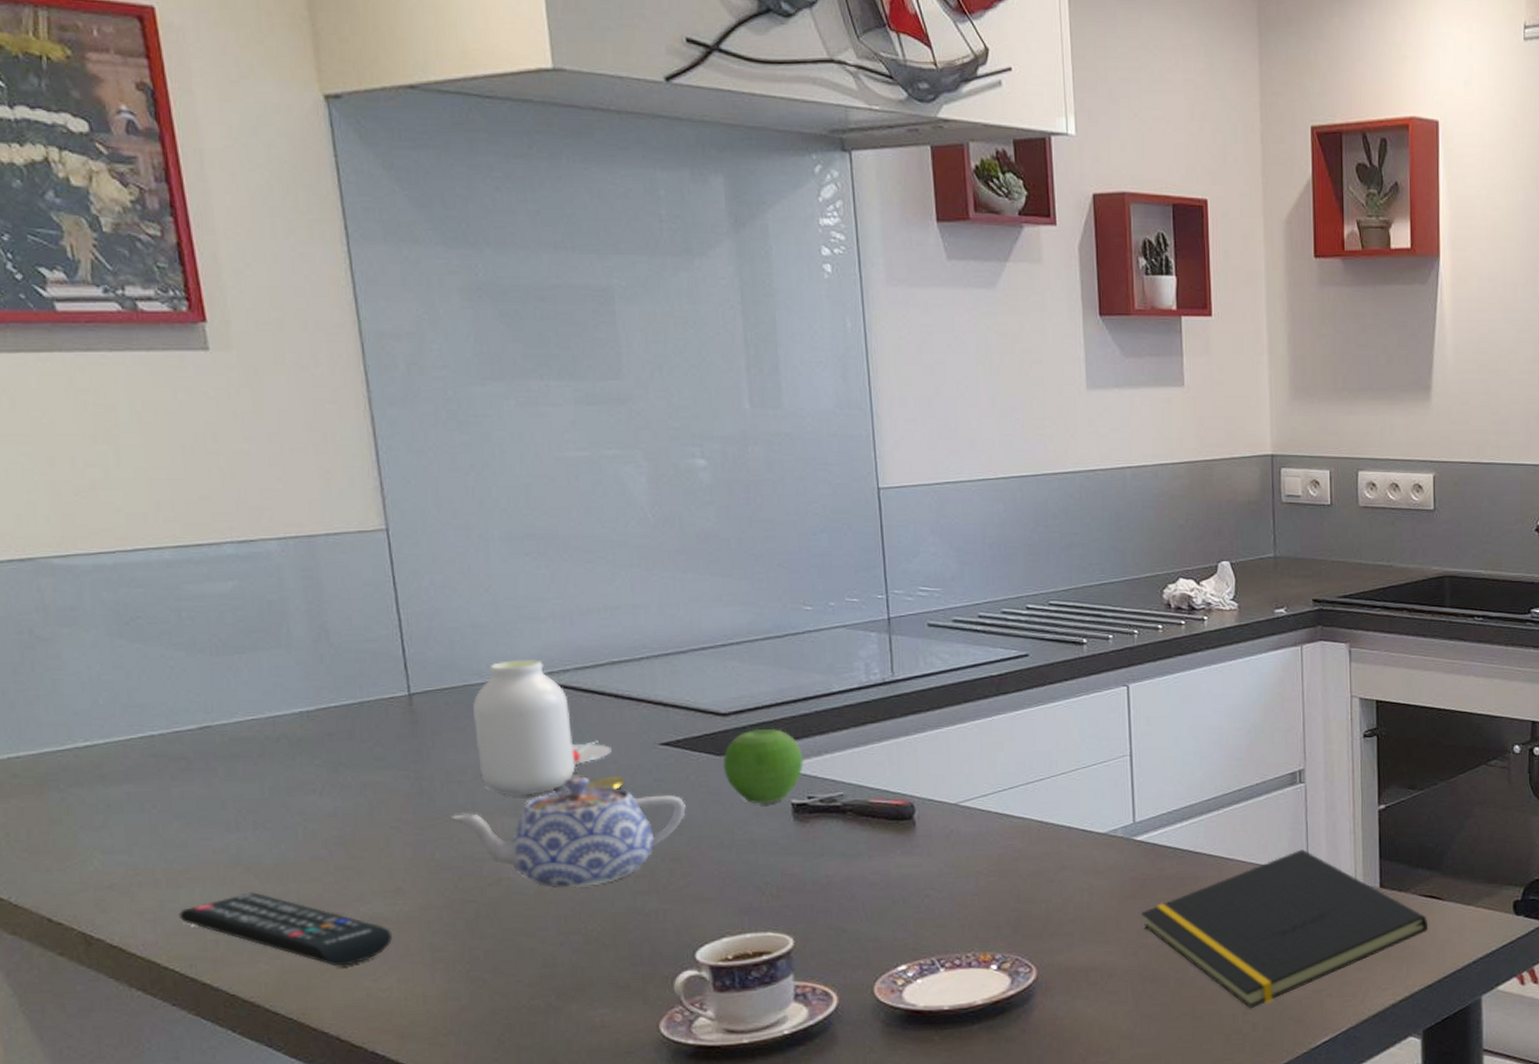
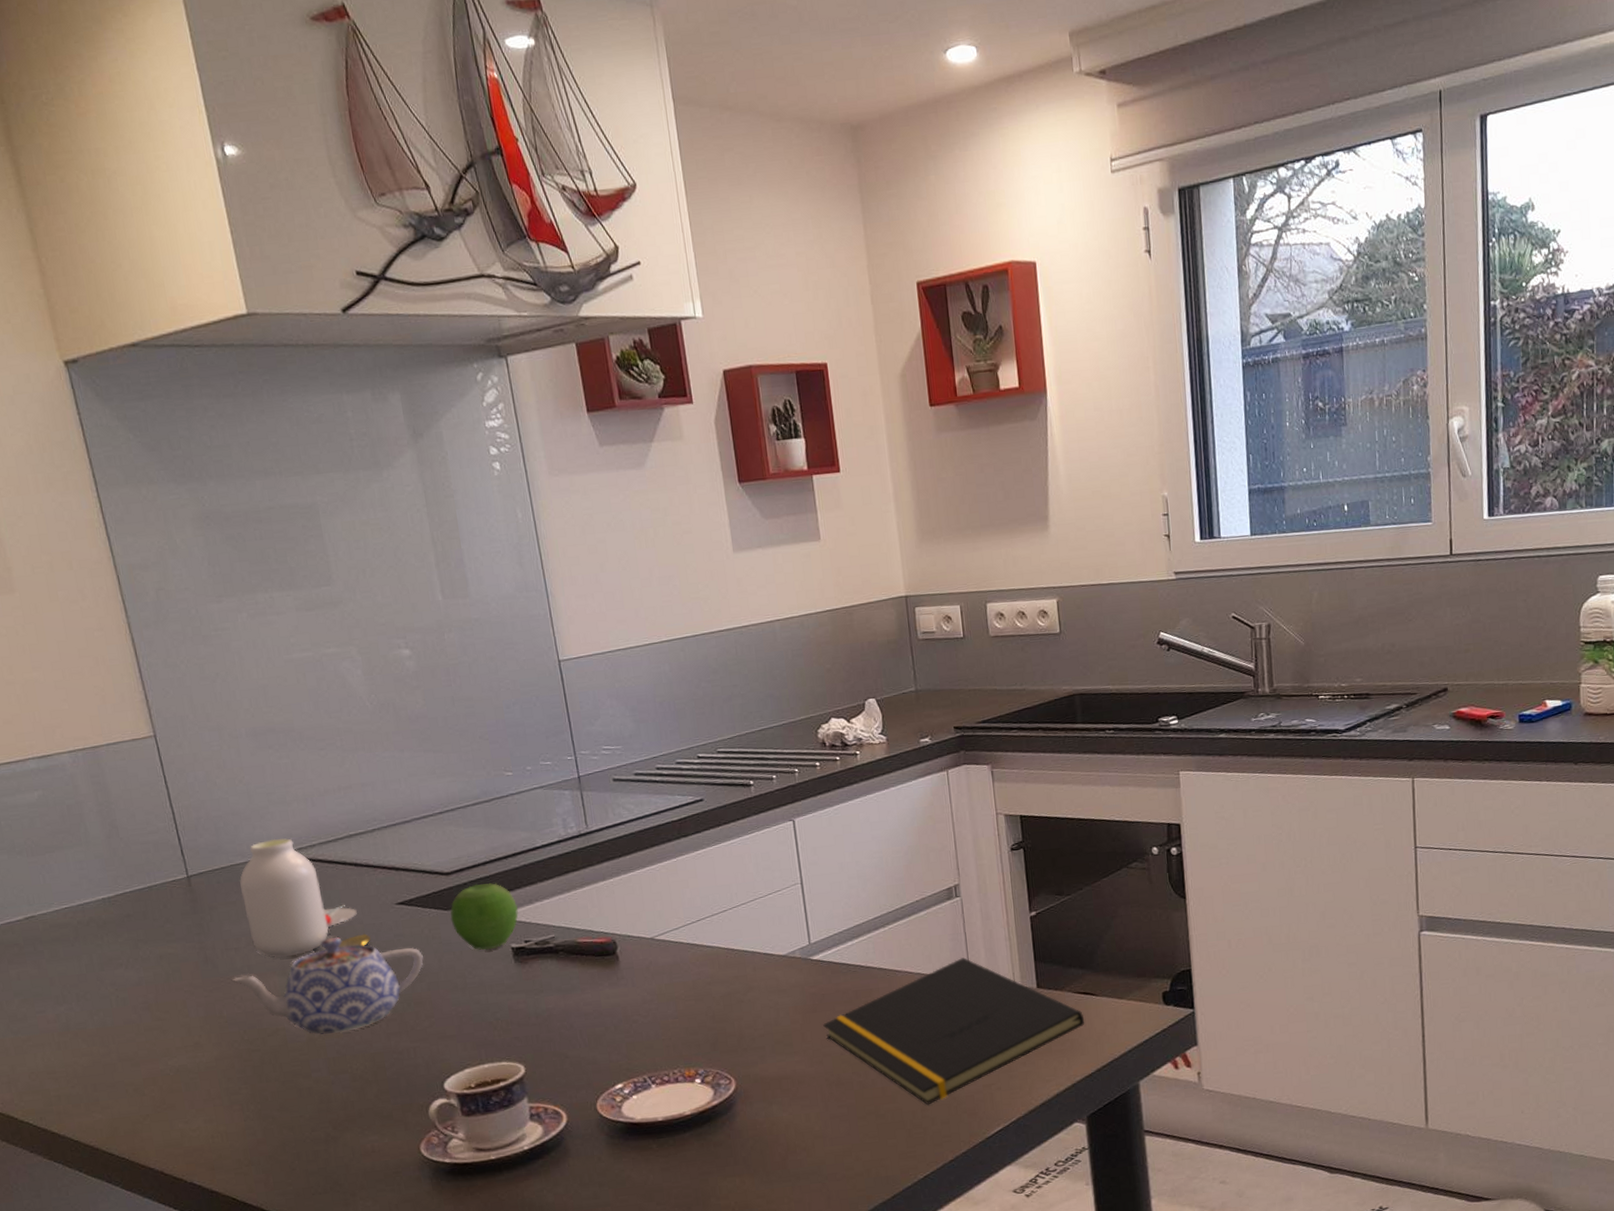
remote control: present [179,892,392,967] -> none [27,1054,196,1112]

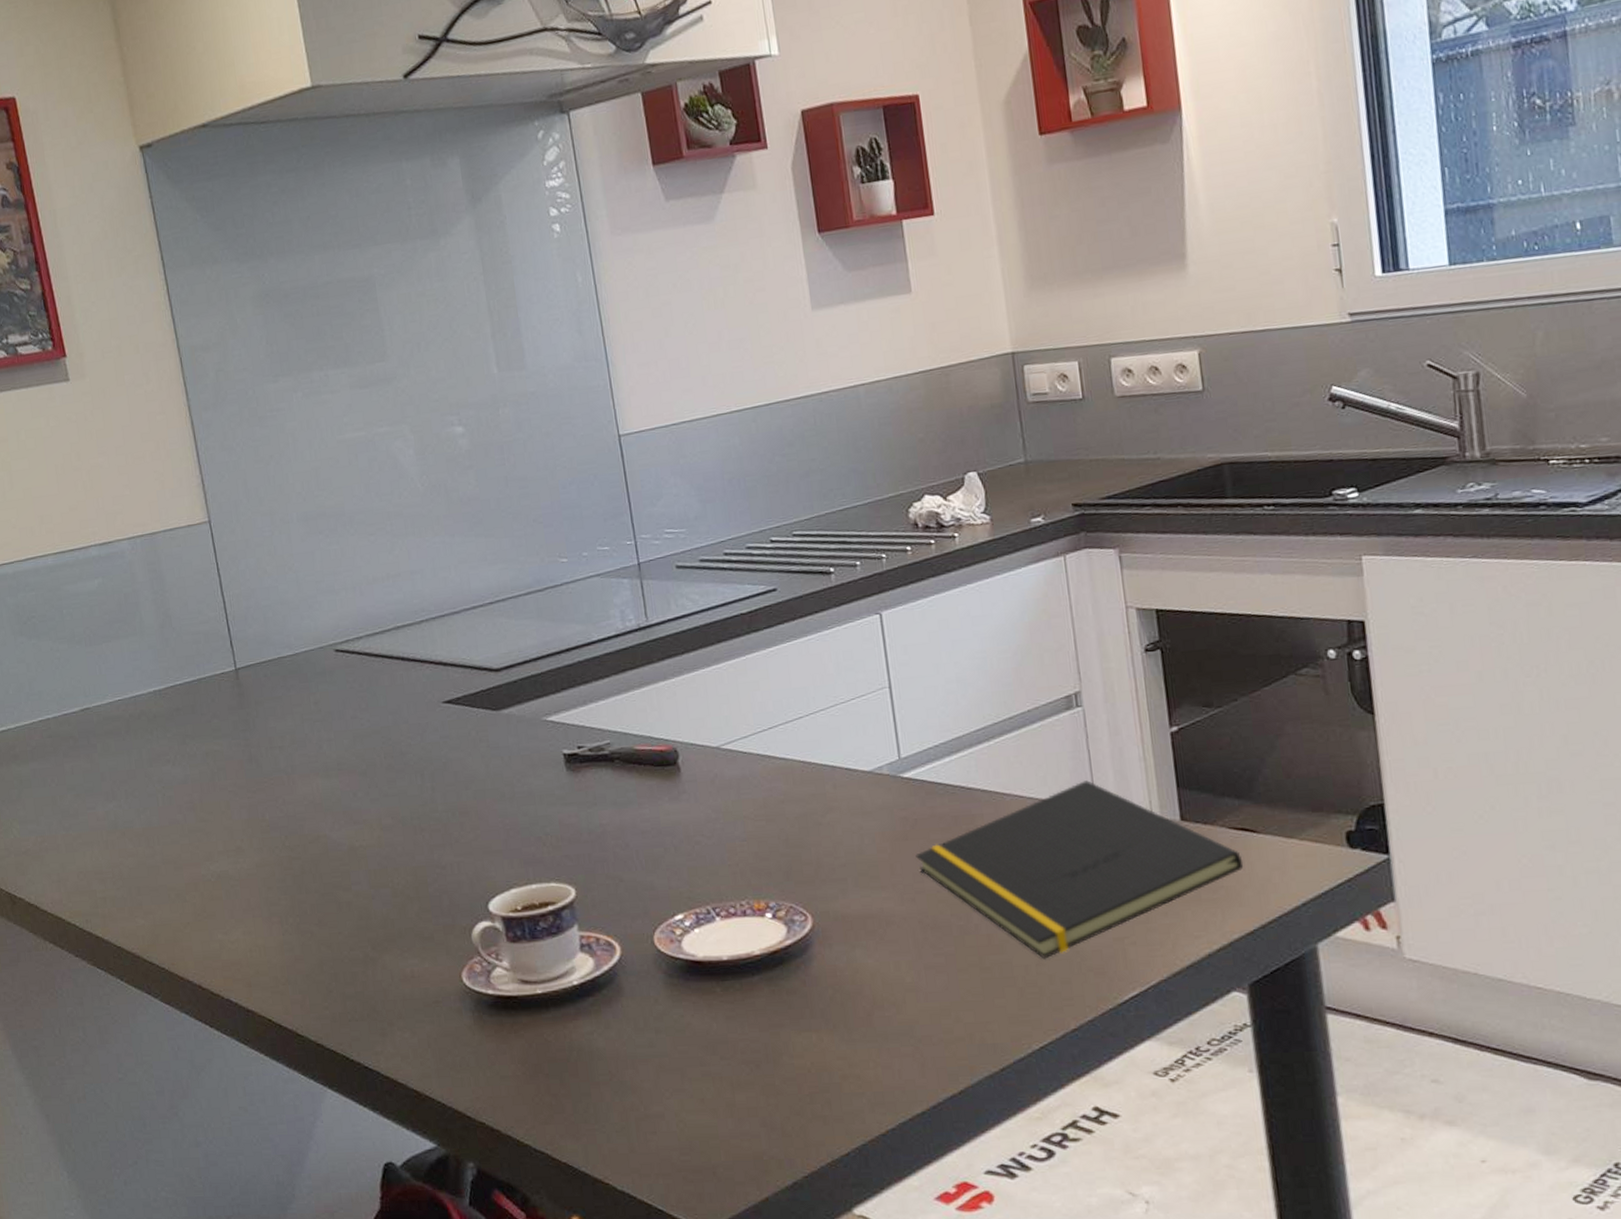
teapot: present [232,936,423,1035] -> none [276,737,470,844]
jar: present [240,838,371,958] -> none [286,629,416,759]
fruit: present [450,883,519,950] -> none [499,681,572,756]

